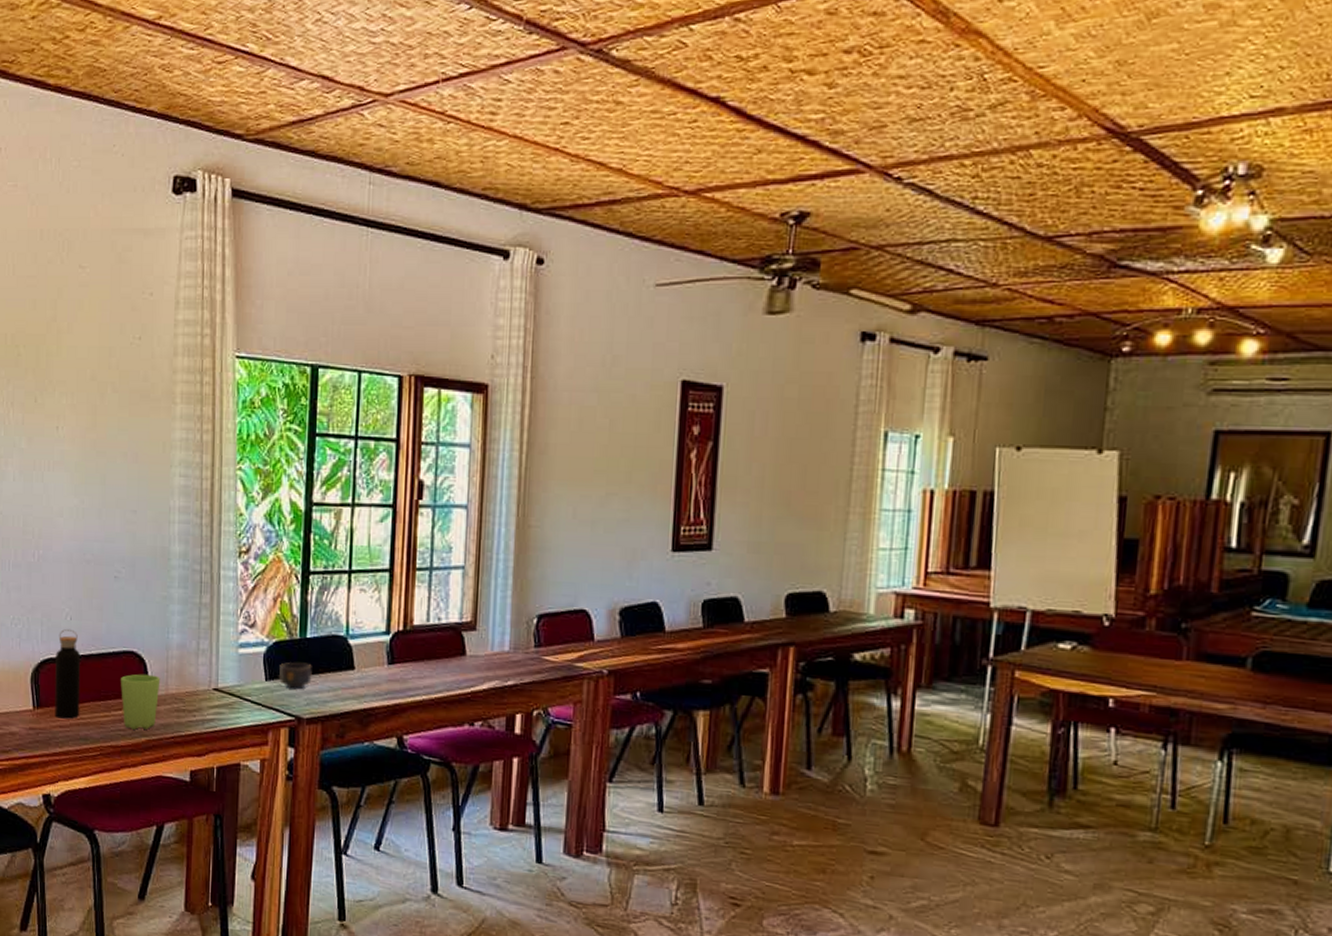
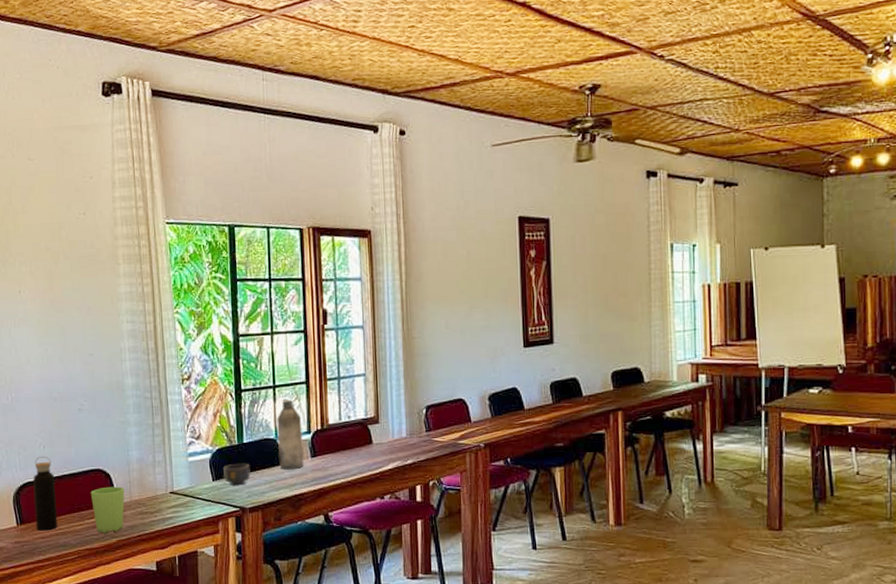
water bottle: none [348,589,380,678] -> present [277,399,304,470]

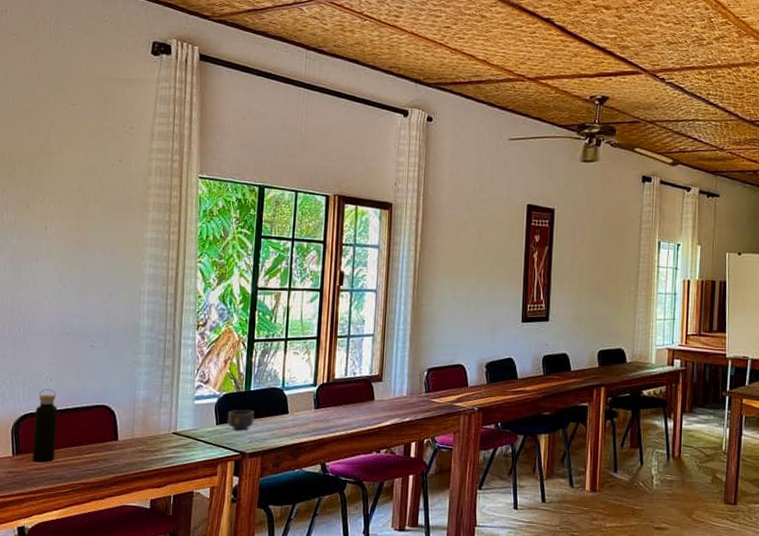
cup: present [91,486,125,533] -> none [92,423,128,469]
water bottle: present [277,399,304,470] -> none [283,352,309,420]

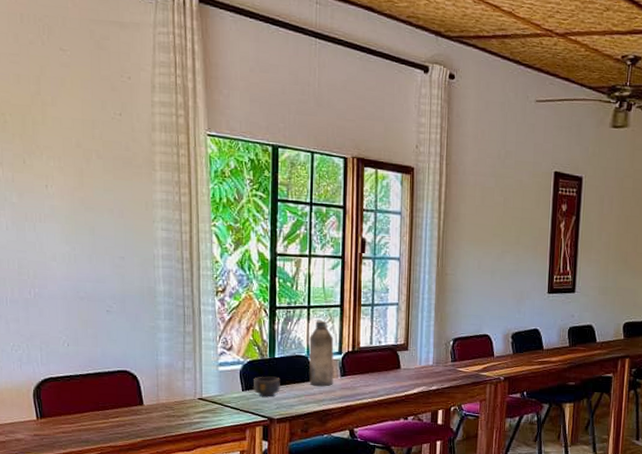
water bottle: present [32,388,58,463] -> none [55,353,81,426]
water bottle: none [283,352,309,420] -> present [309,320,334,387]

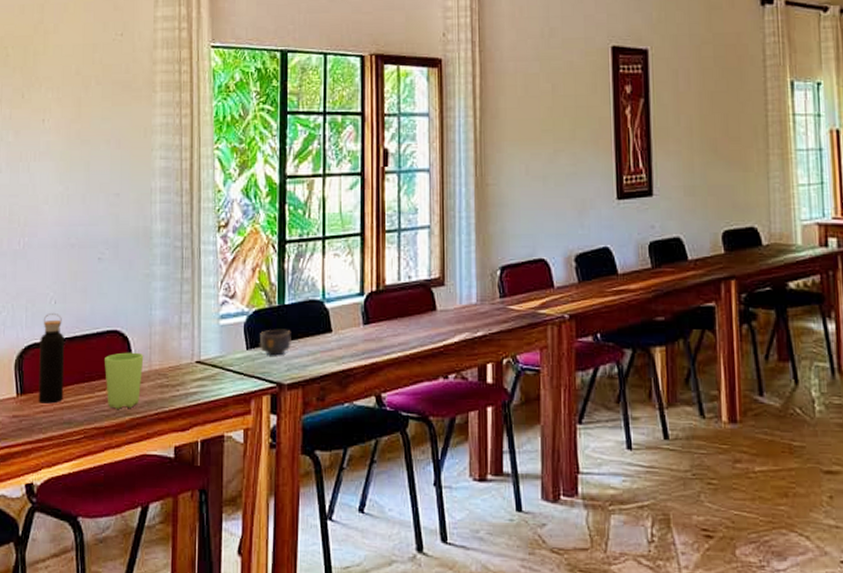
water bottle: none [55,353,81,426] -> present [38,312,65,404]
cup: none [117,388,152,433] -> present [105,352,144,409]
water bottle: present [309,320,334,387] -> none [325,254,354,339]

